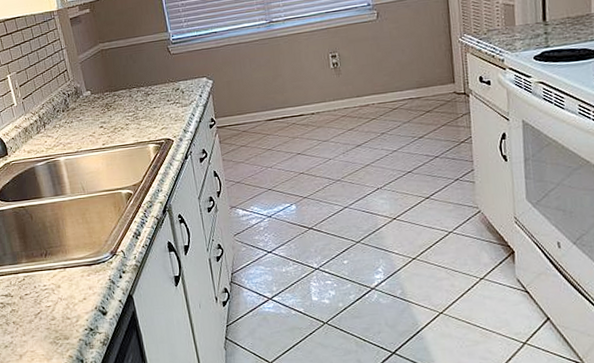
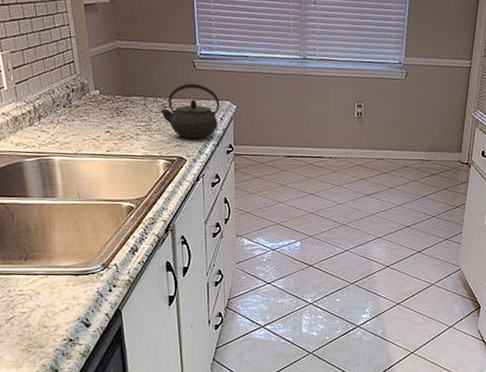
kettle: none [144,67,198,121] -> present [160,83,220,140]

